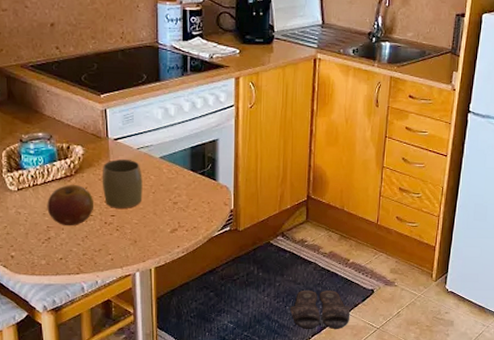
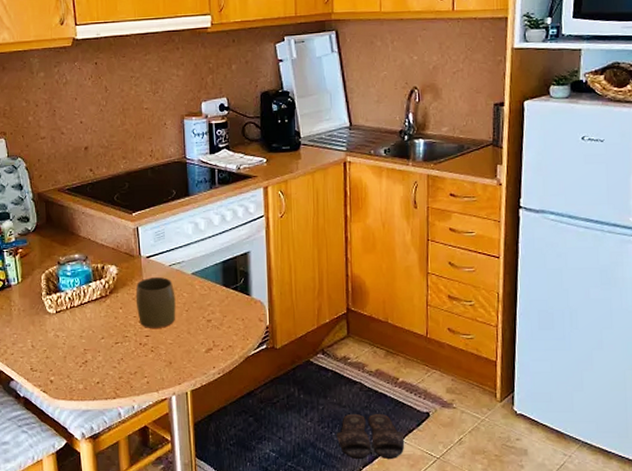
fruit: present [47,185,94,225] -> none [83,306,129,348]

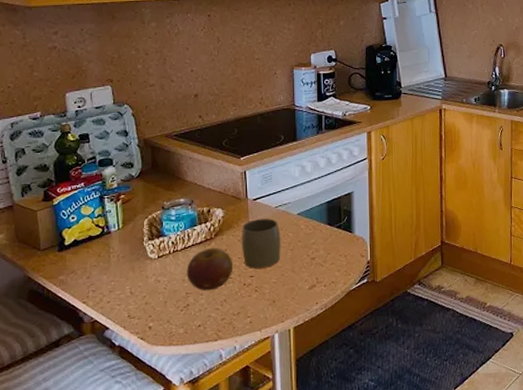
fruit: none [83,306,129,348] -> present [186,248,234,290]
slippers: present [337,413,405,459] -> none [431,336,492,381]

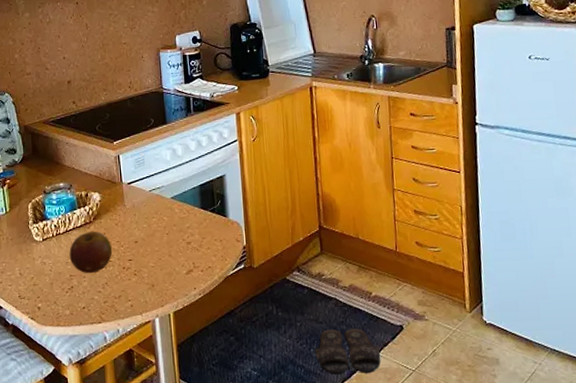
mug: present [241,218,281,269] -> none [118,202,157,252]
slippers: none [431,336,492,381] -> present [315,328,381,374]

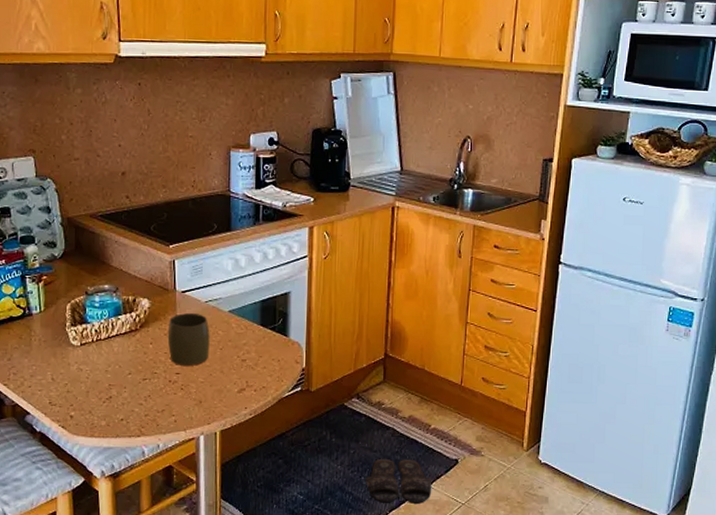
fruit: present [69,231,113,273] -> none [110,340,159,384]
mug: none [118,202,157,252] -> present [167,313,210,366]

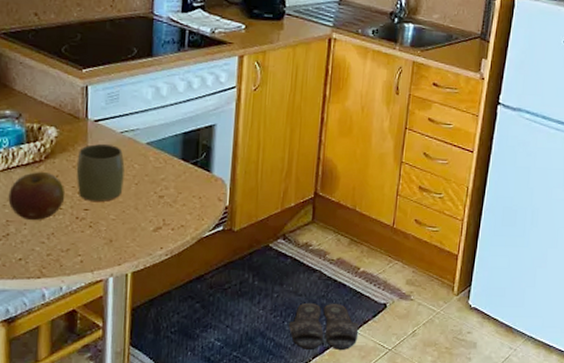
fruit: none [110,340,159,384] -> present [8,172,66,220]

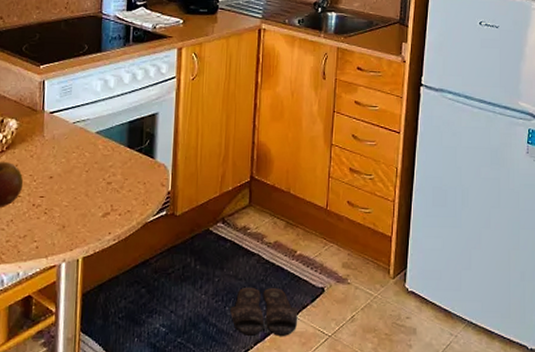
mug: present [76,144,125,202] -> none [33,134,77,189]

